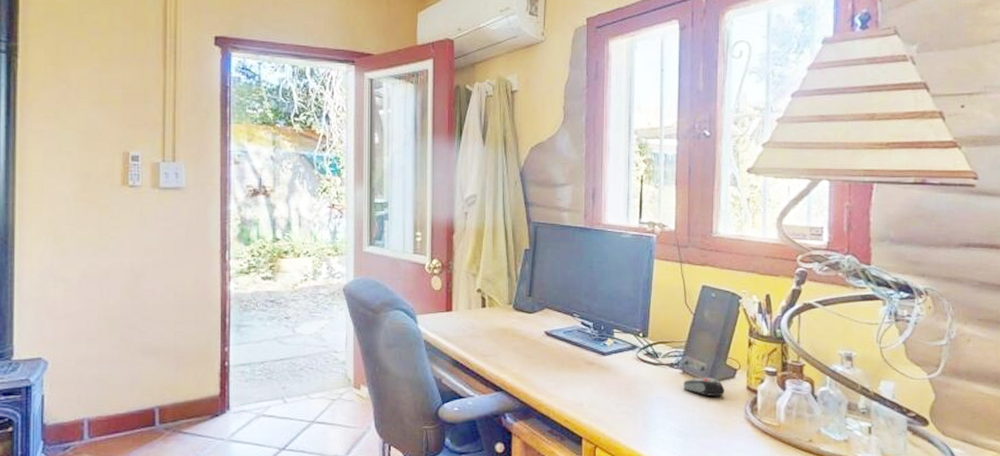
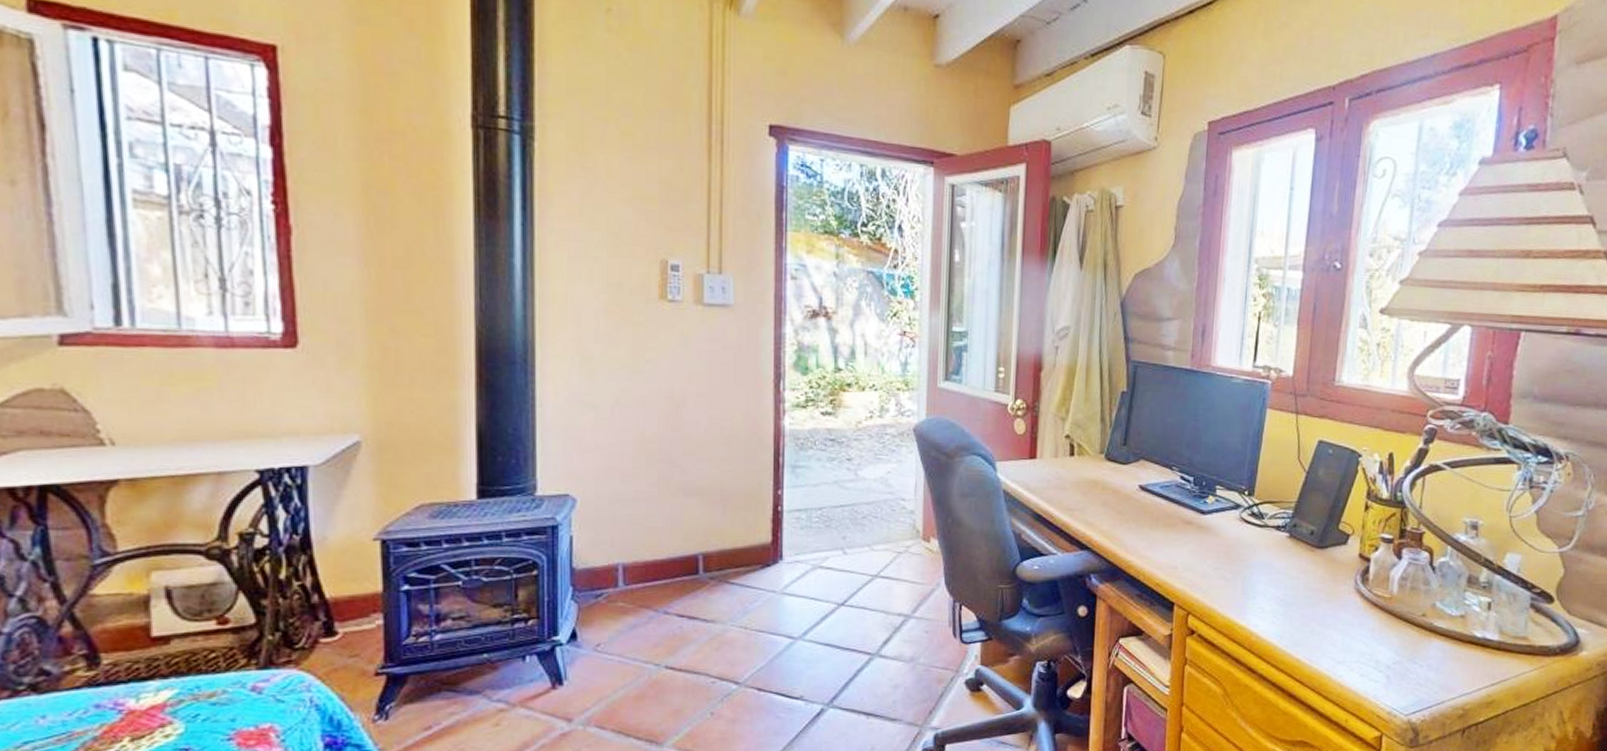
computer mouse: present [684,377,725,397] -> none [1289,542,1335,565]

